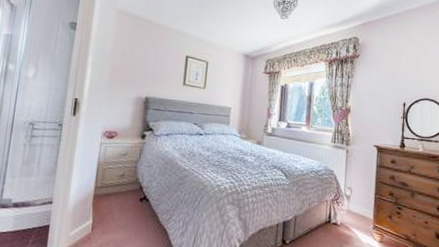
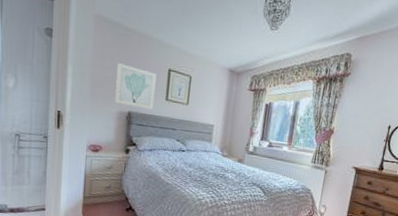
wall art: none [132,52,174,95] -> present [114,63,157,110]

